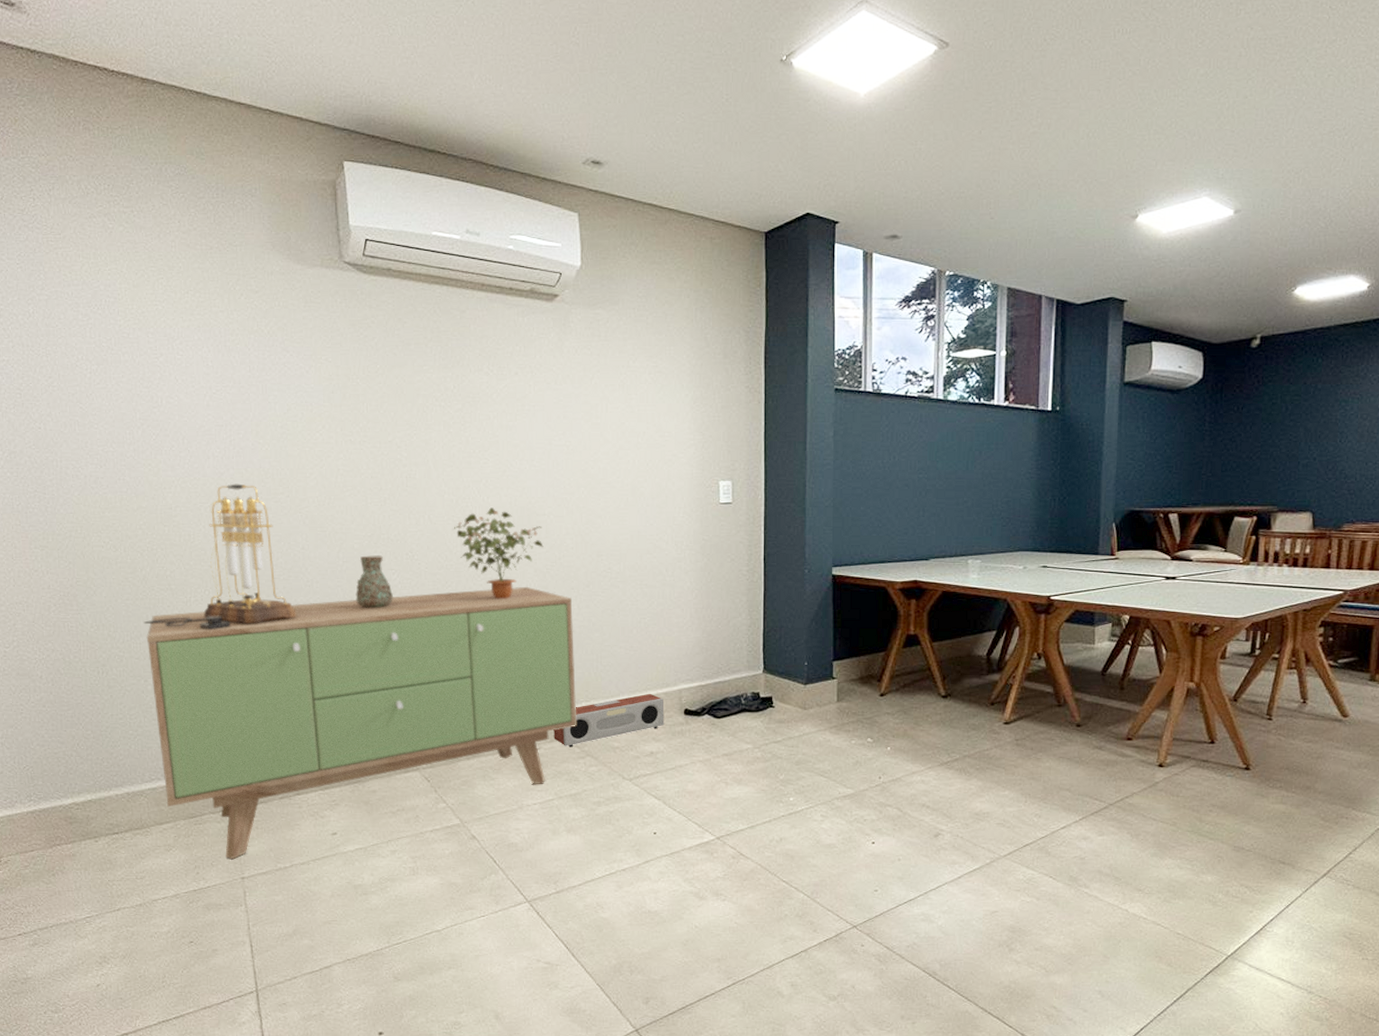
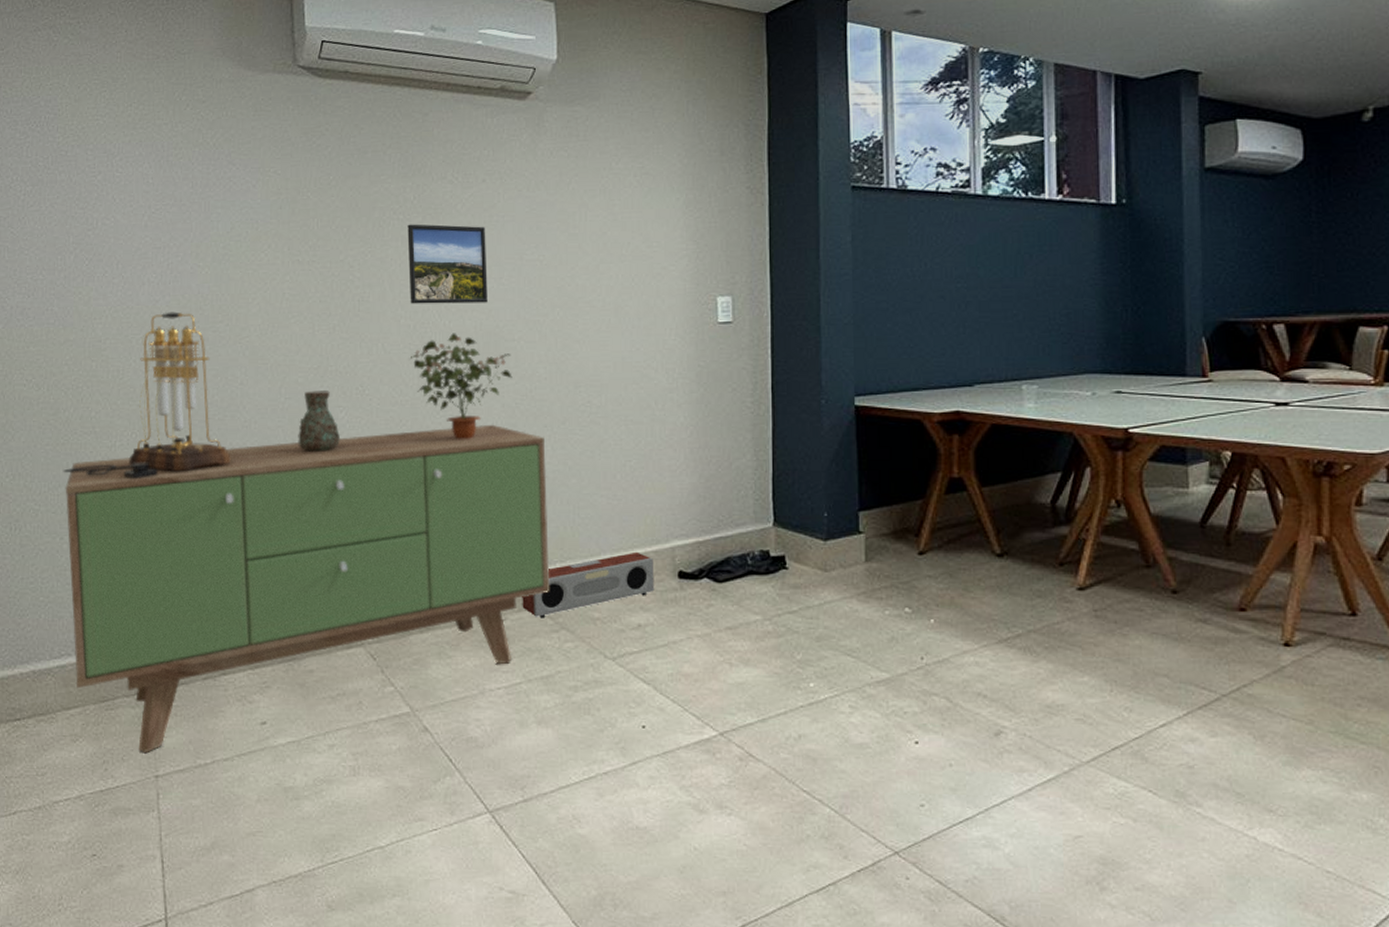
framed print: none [449,410,521,482] -> present [407,224,487,304]

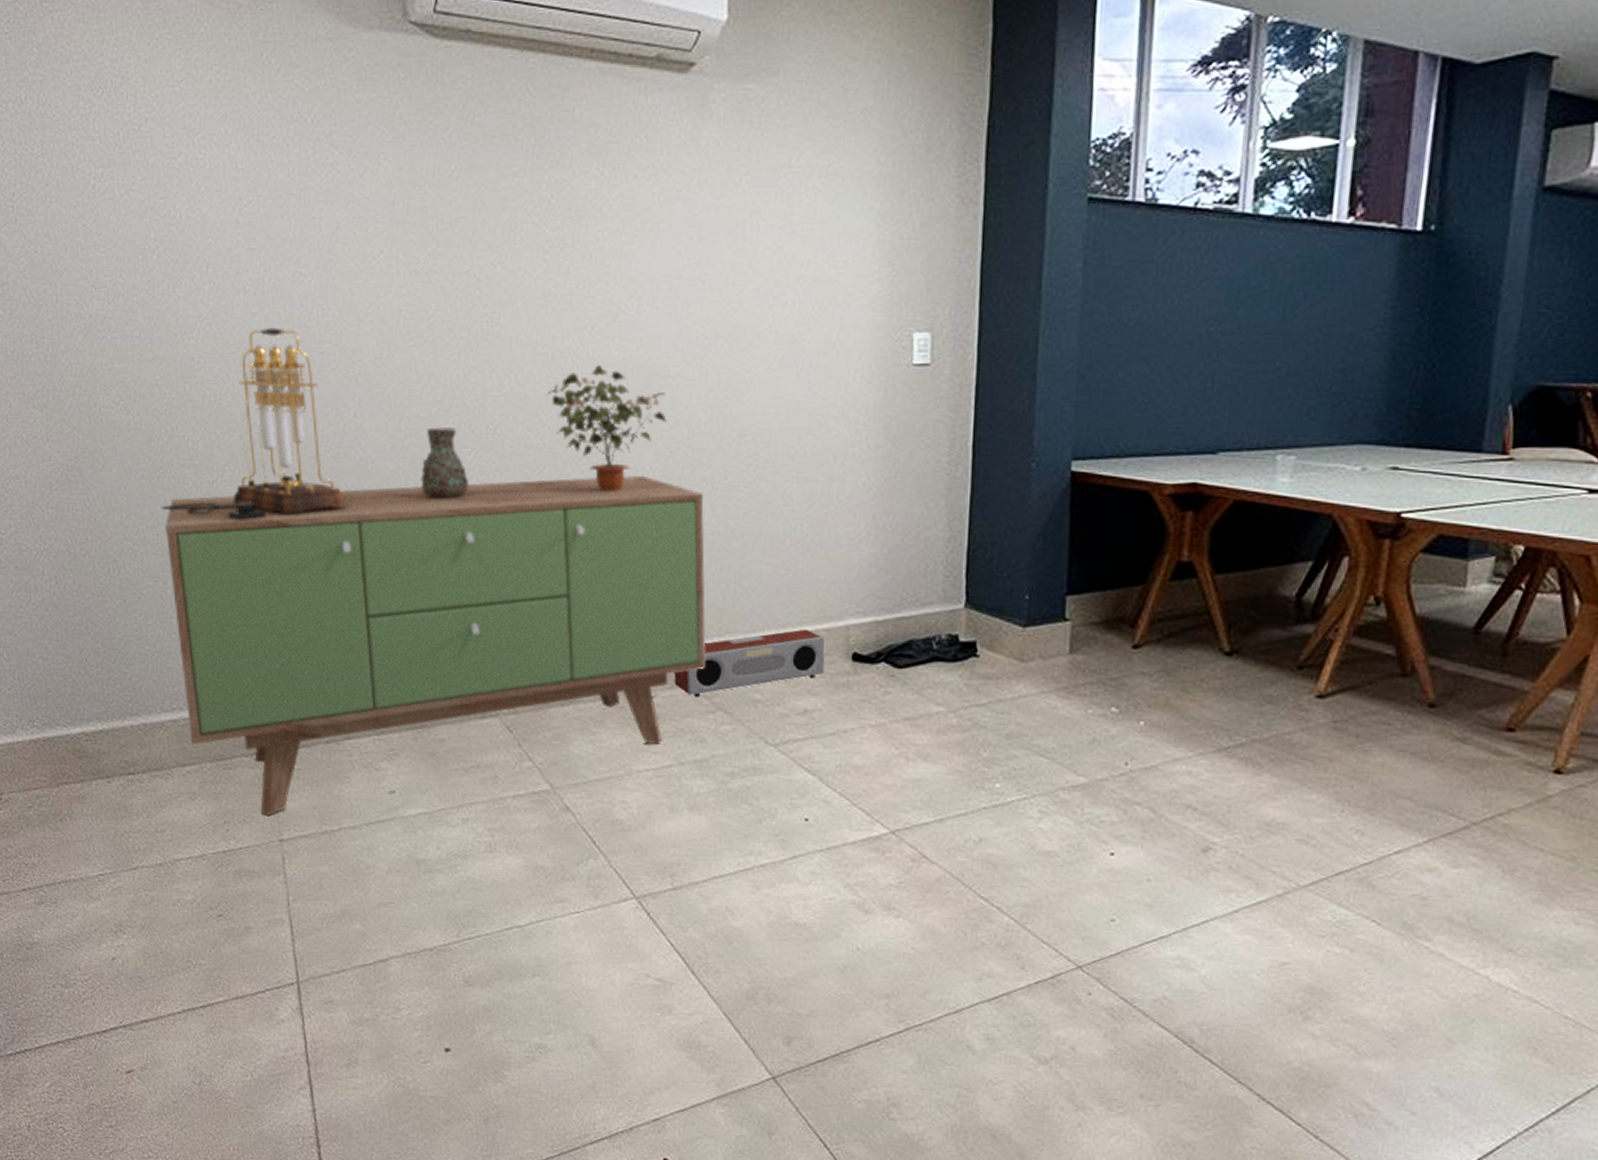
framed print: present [407,224,487,304] -> none [544,229,639,330]

